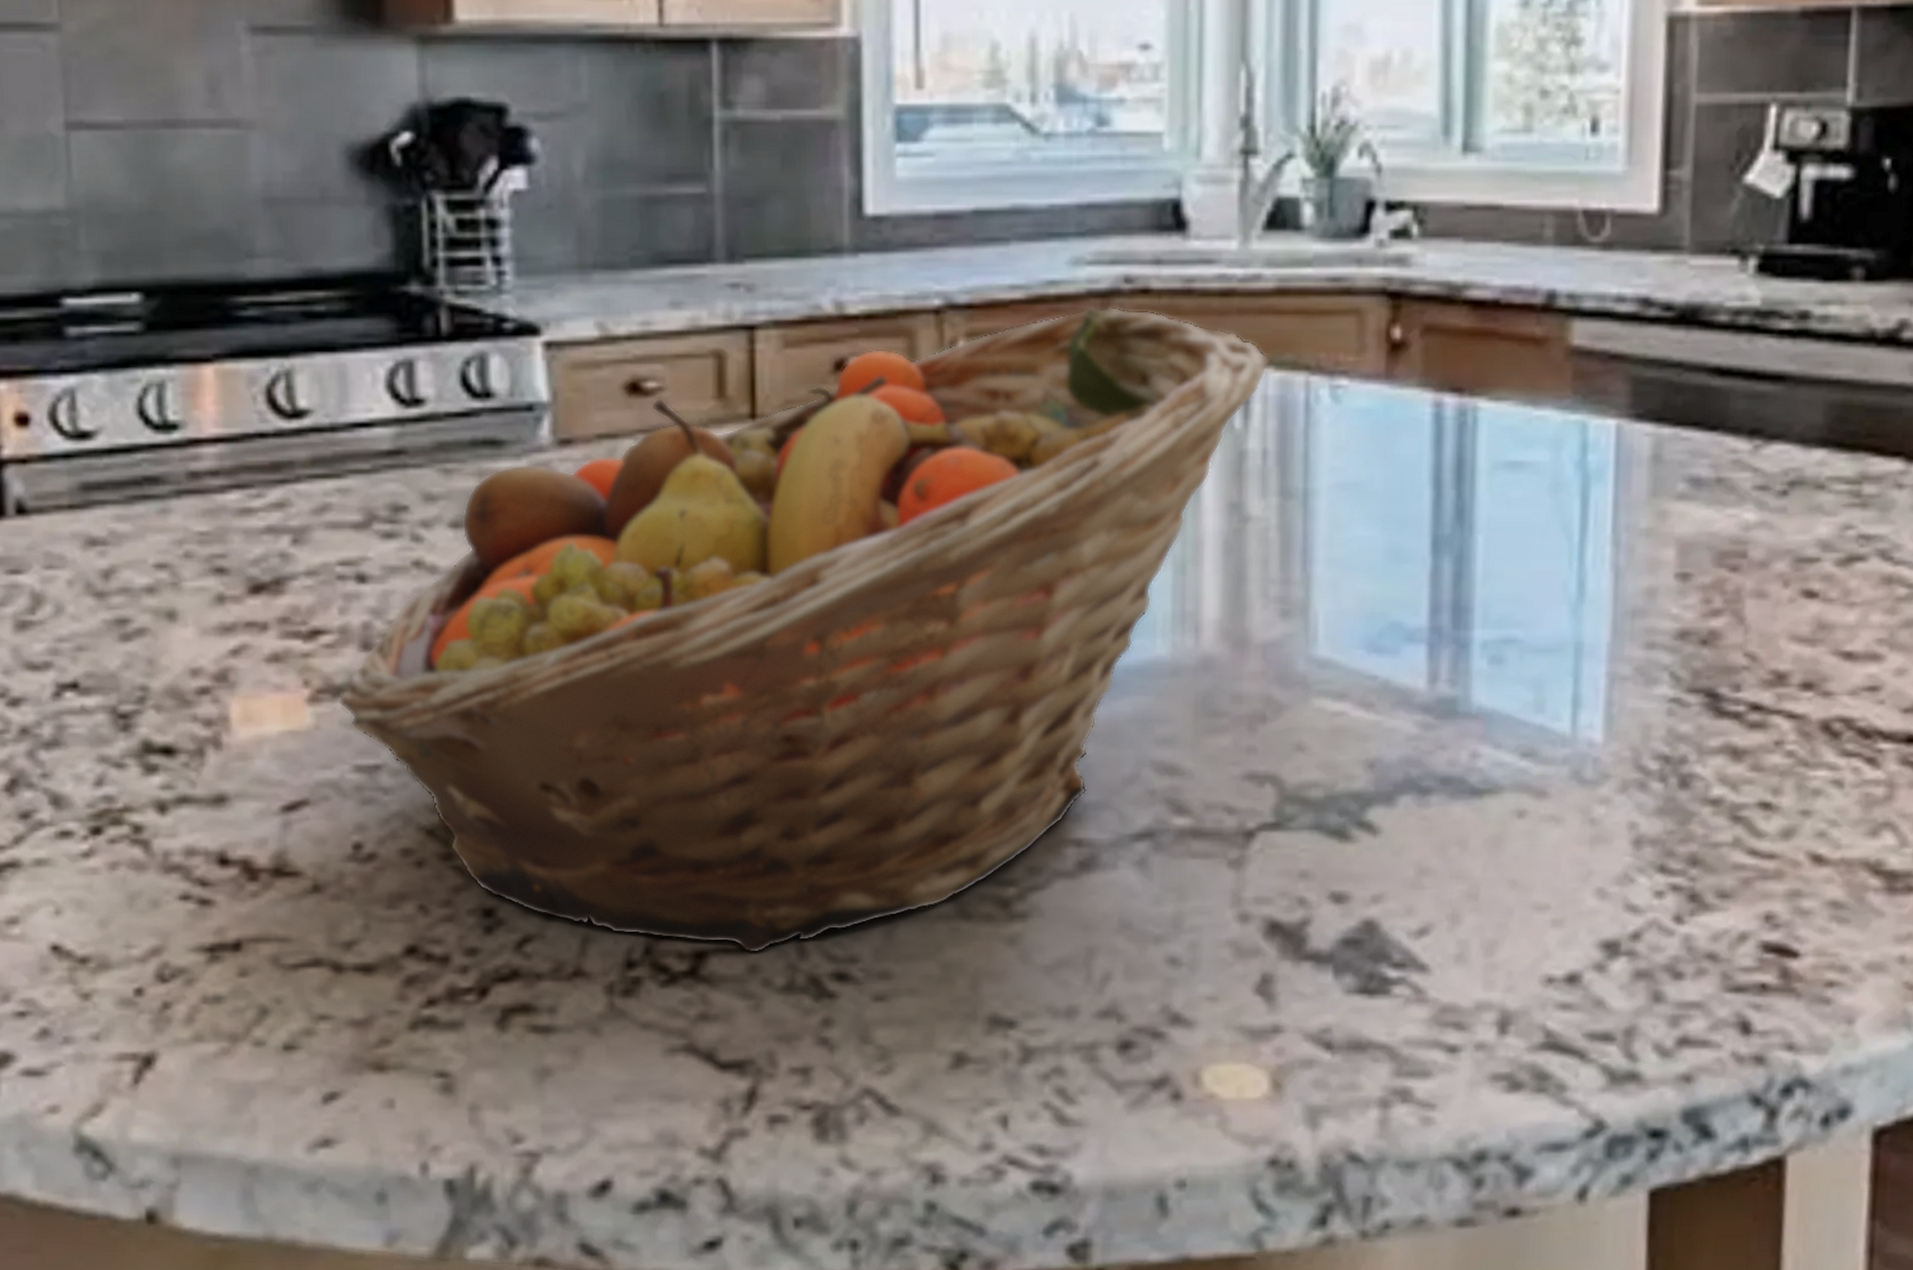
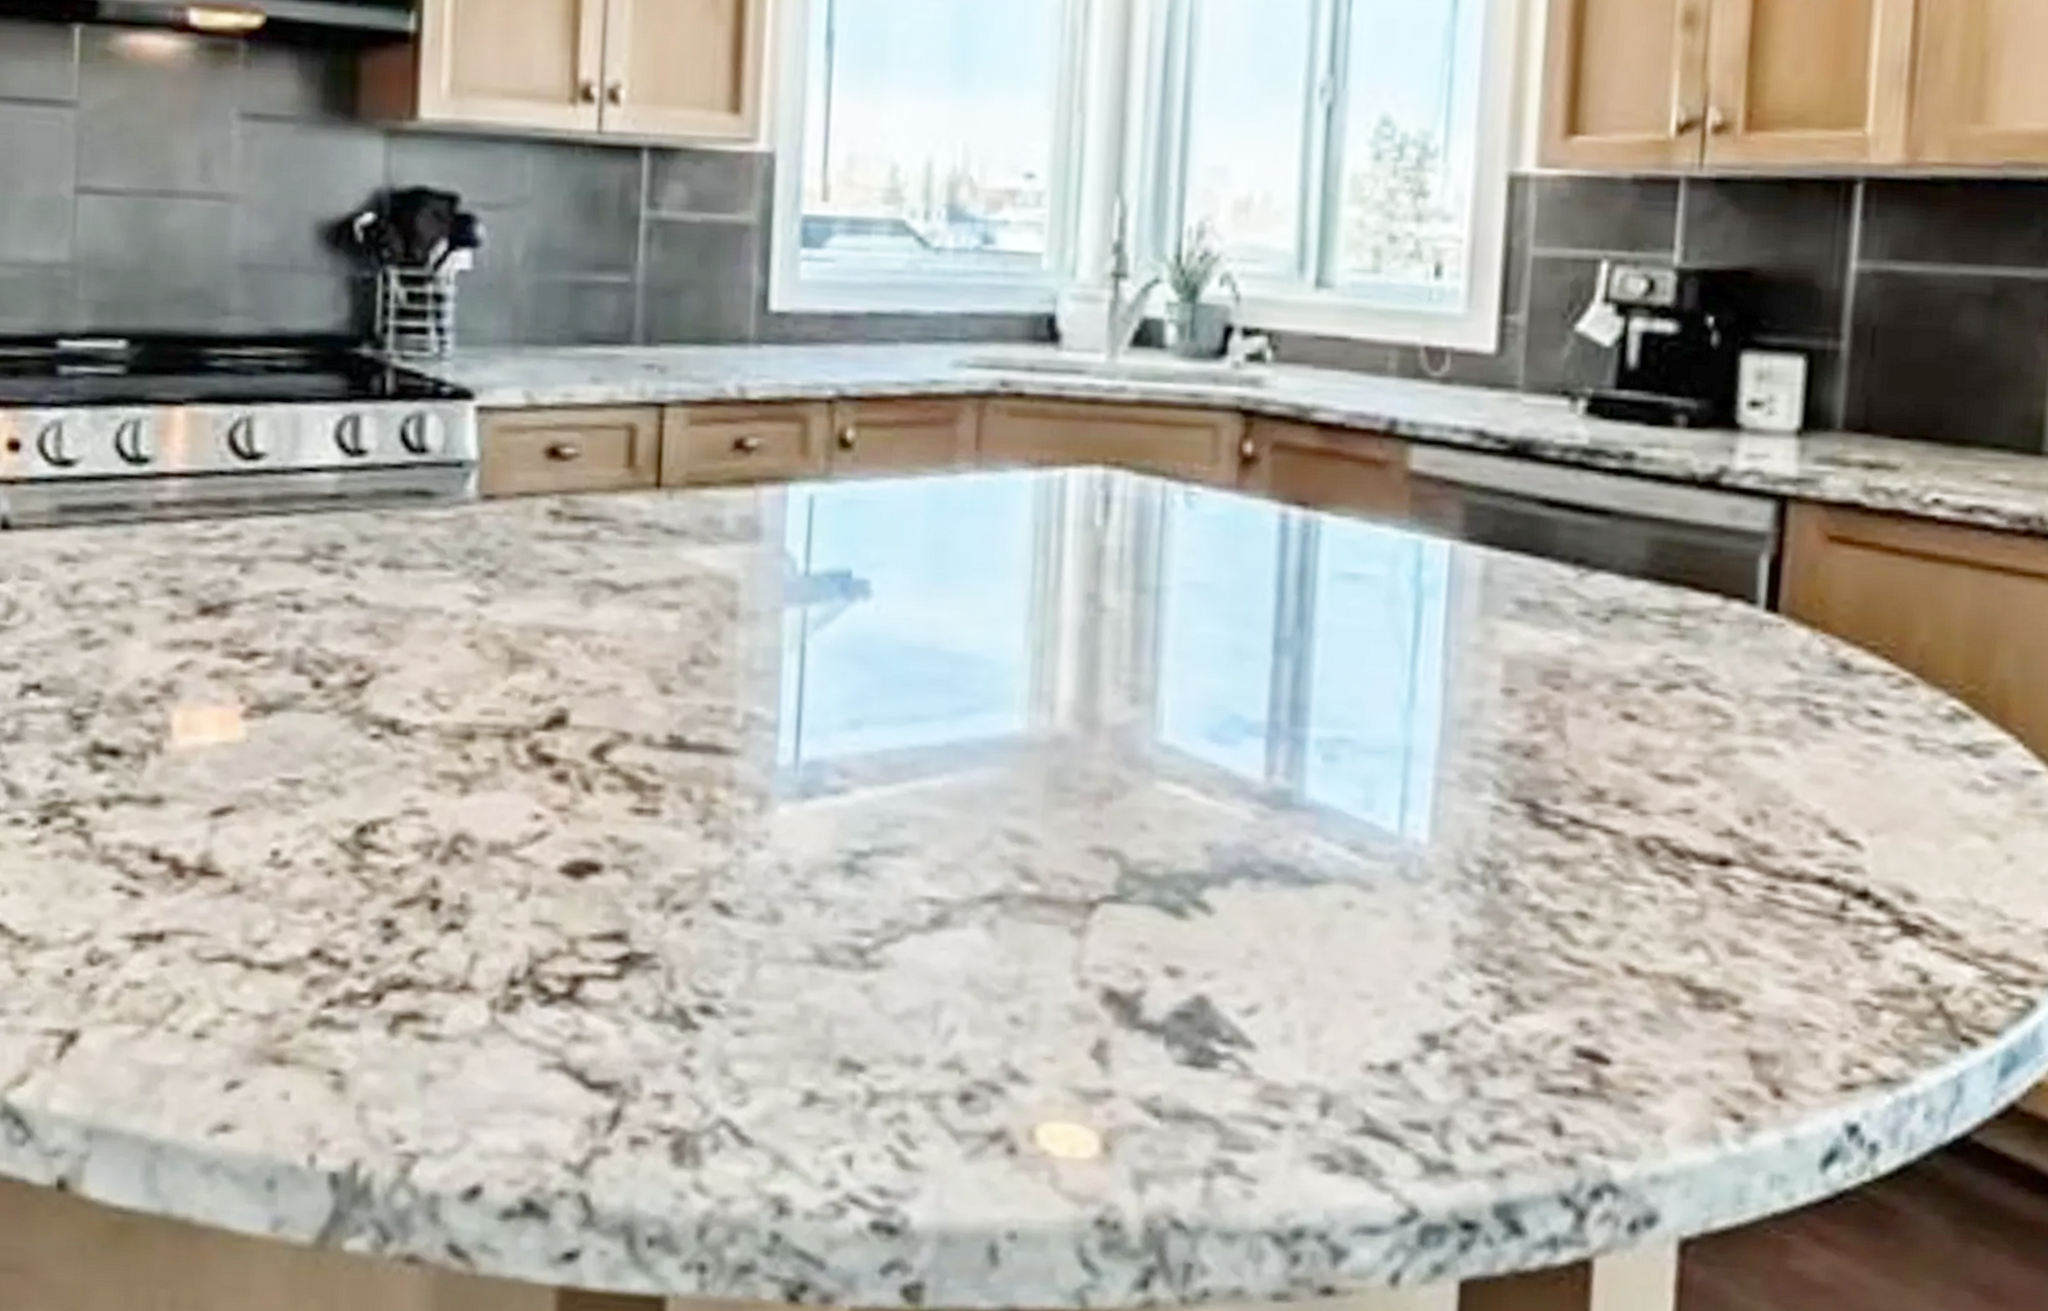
fruit basket: present [337,306,1271,954] -> none [268,406,1132,982]

